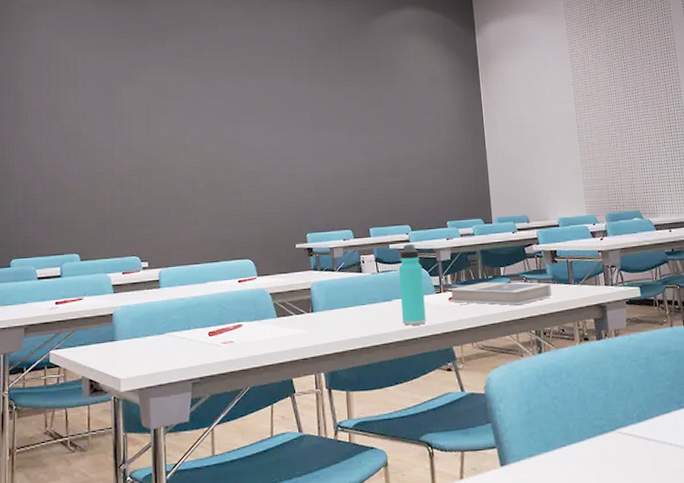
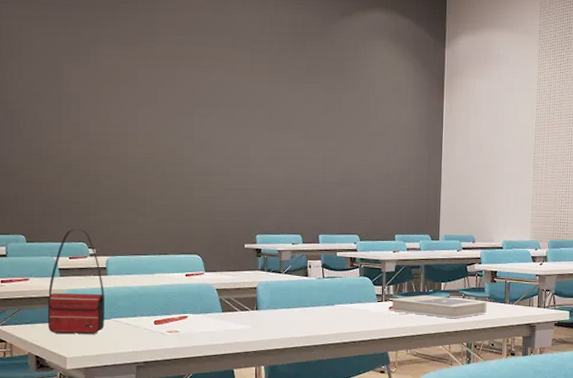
shoulder bag: none [101,243,158,354] -> present [47,229,105,334]
thermos bottle: present [398,243,426,326] -> none [343,253,367,329]

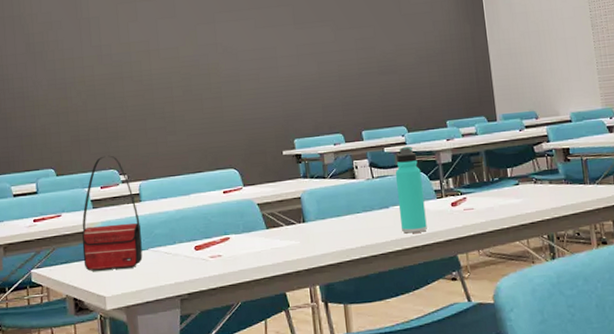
thermos bottle: none [343,253,367,329] -> present [395,146,427,234]
hardback book: present [388,294,487,319] -> none [449,184,565,209]

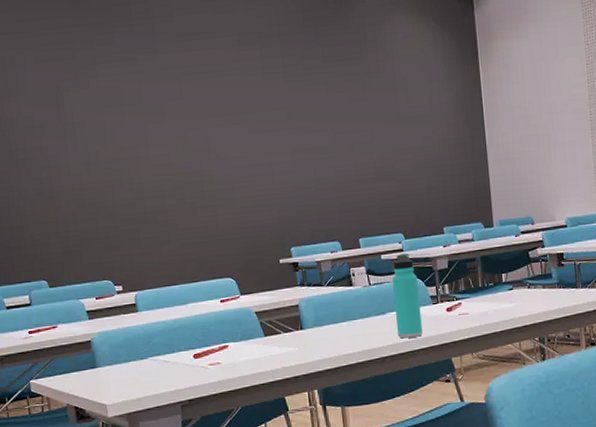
shoulder bag: present [82,155,143,272] -> none [78,266,142,381]

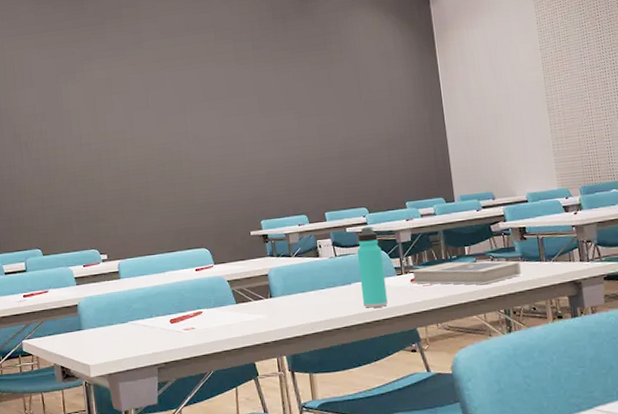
hardback book: none [445,288,557,313] -> present [409,261,521,285]

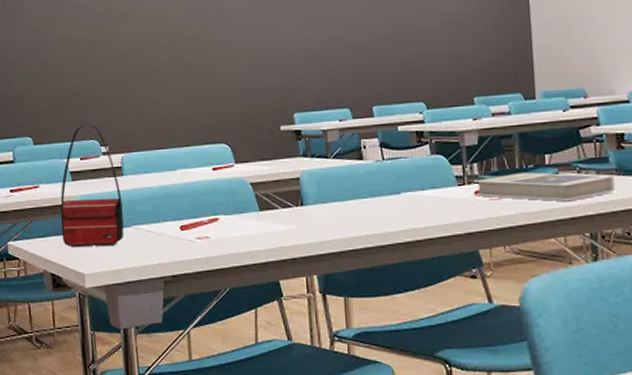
shoulder bag: none [67,236,123,342] -> present [60,124,124,247]
thermos bottle: present [356,226,388,308] -> none [409,125,445,223]

